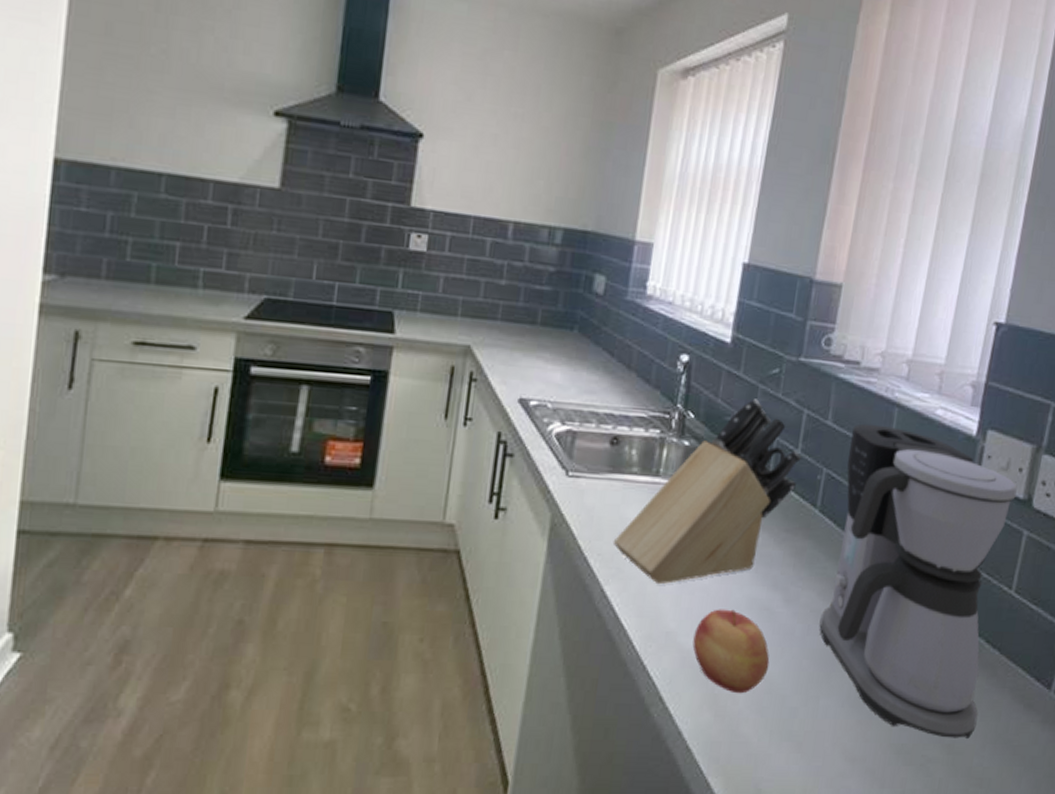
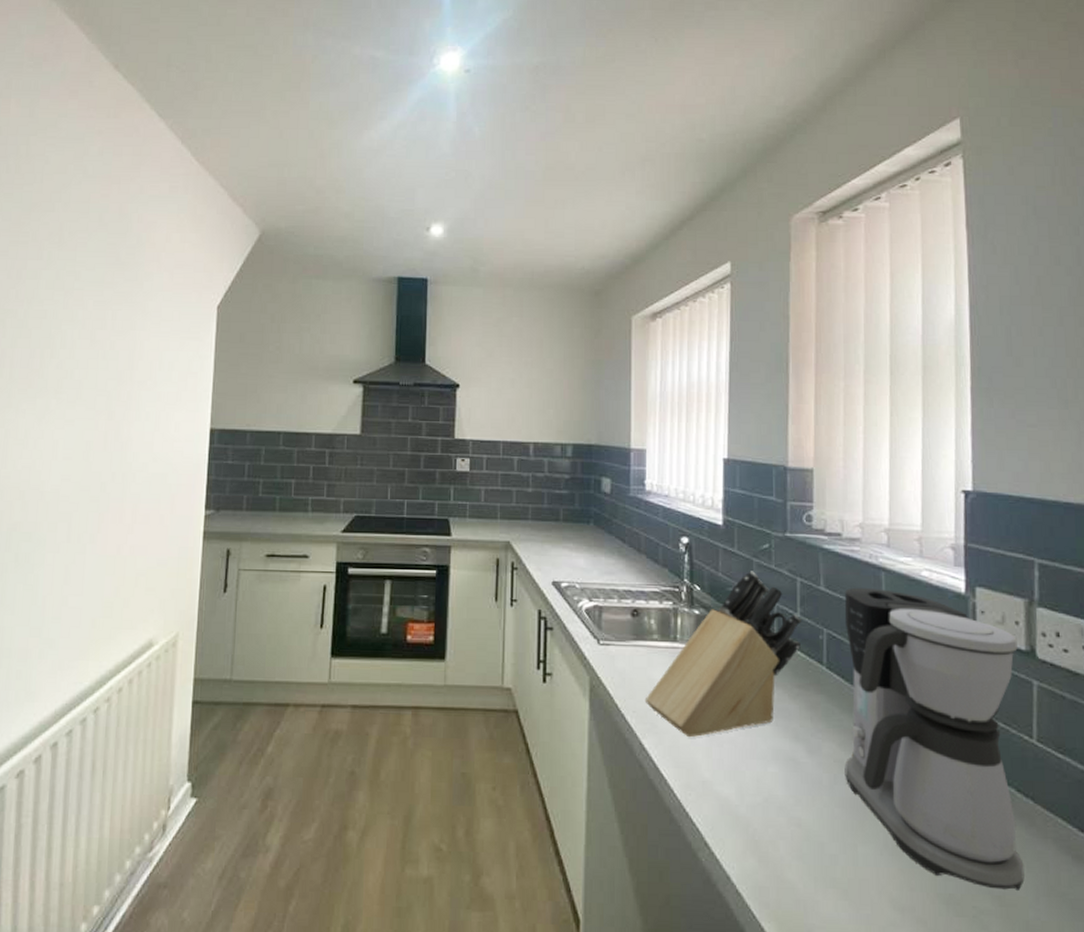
apple: present [692,609,770,694] -> none [728,759,803,841]

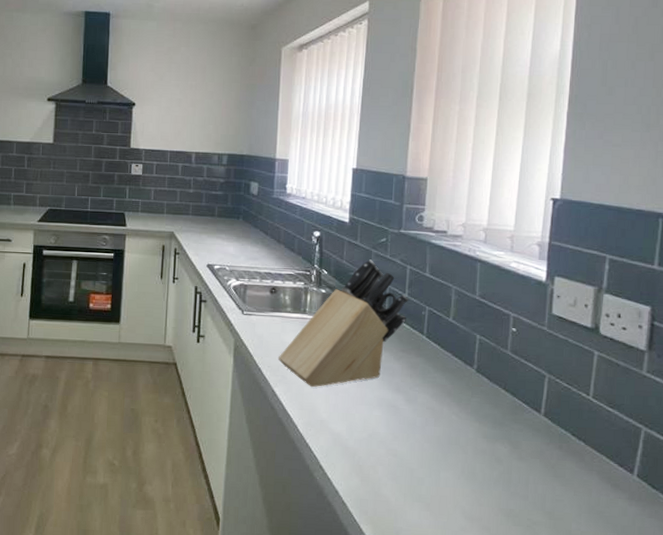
coffee maker: present [844,587,1025,890] -> none [434,274,585,508]

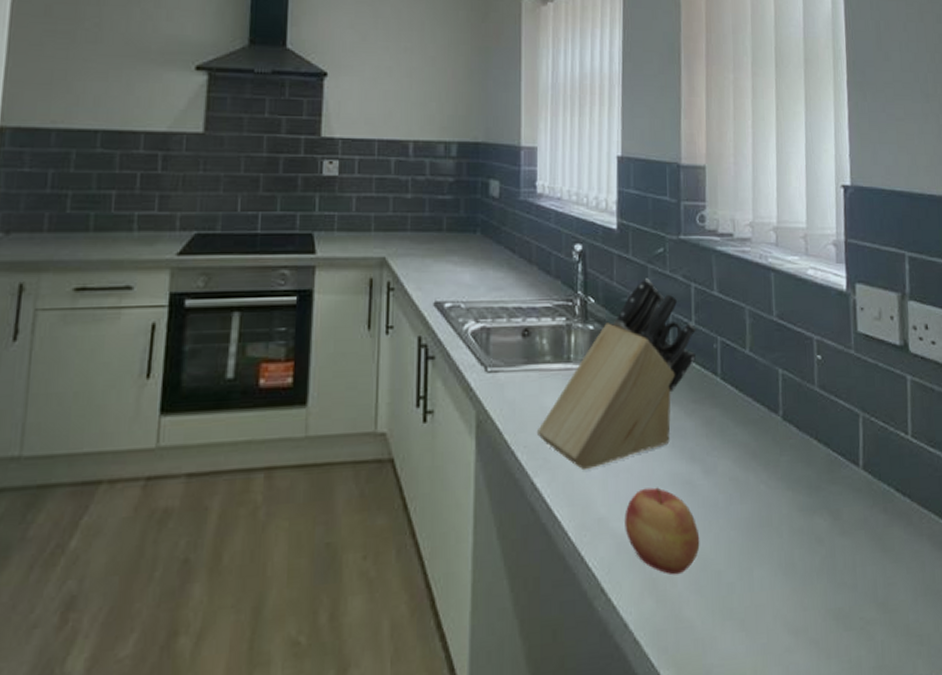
apple: none [340,405,399,466] -> present [624,487,700,575]

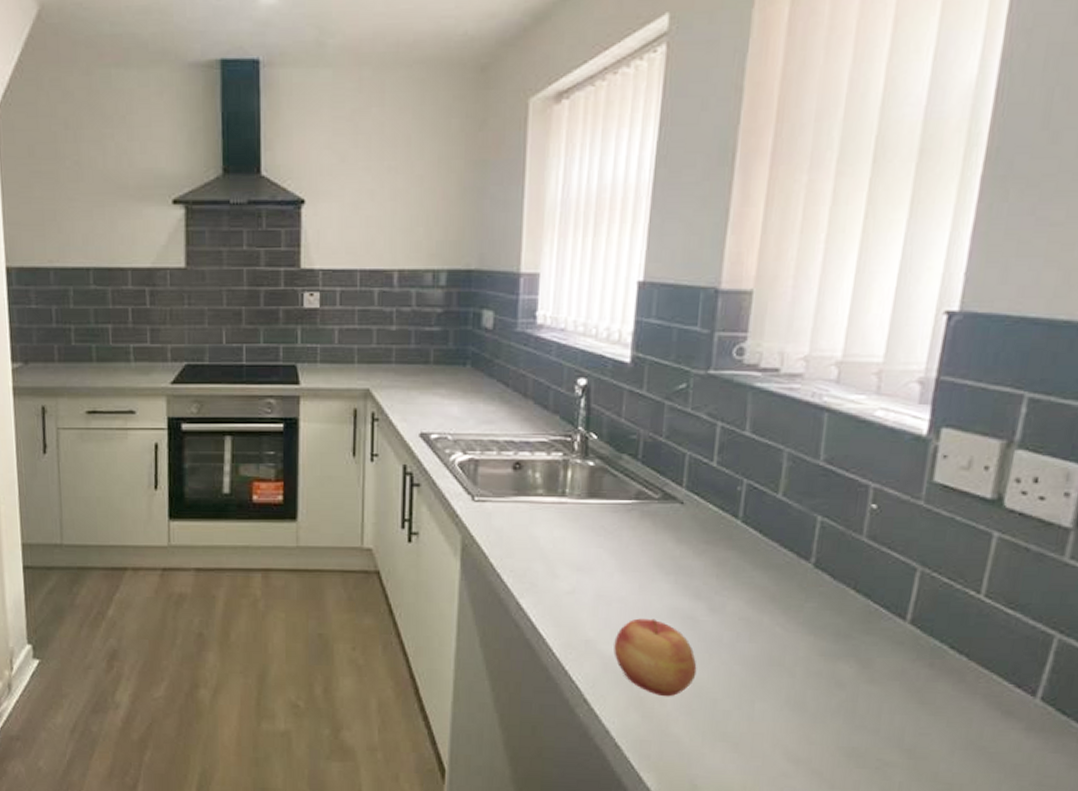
knife block: present [536,278,696,471] -> none [524,415,718,597]

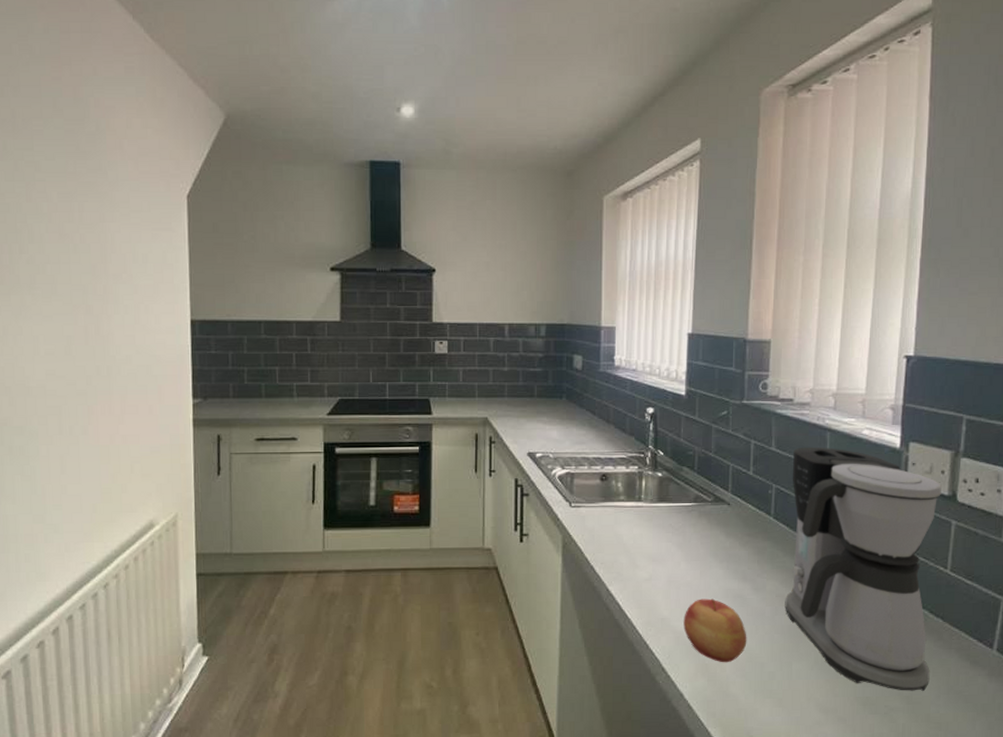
coffee maker: none [749,431,983,744] -> present [785,446,942,691]

